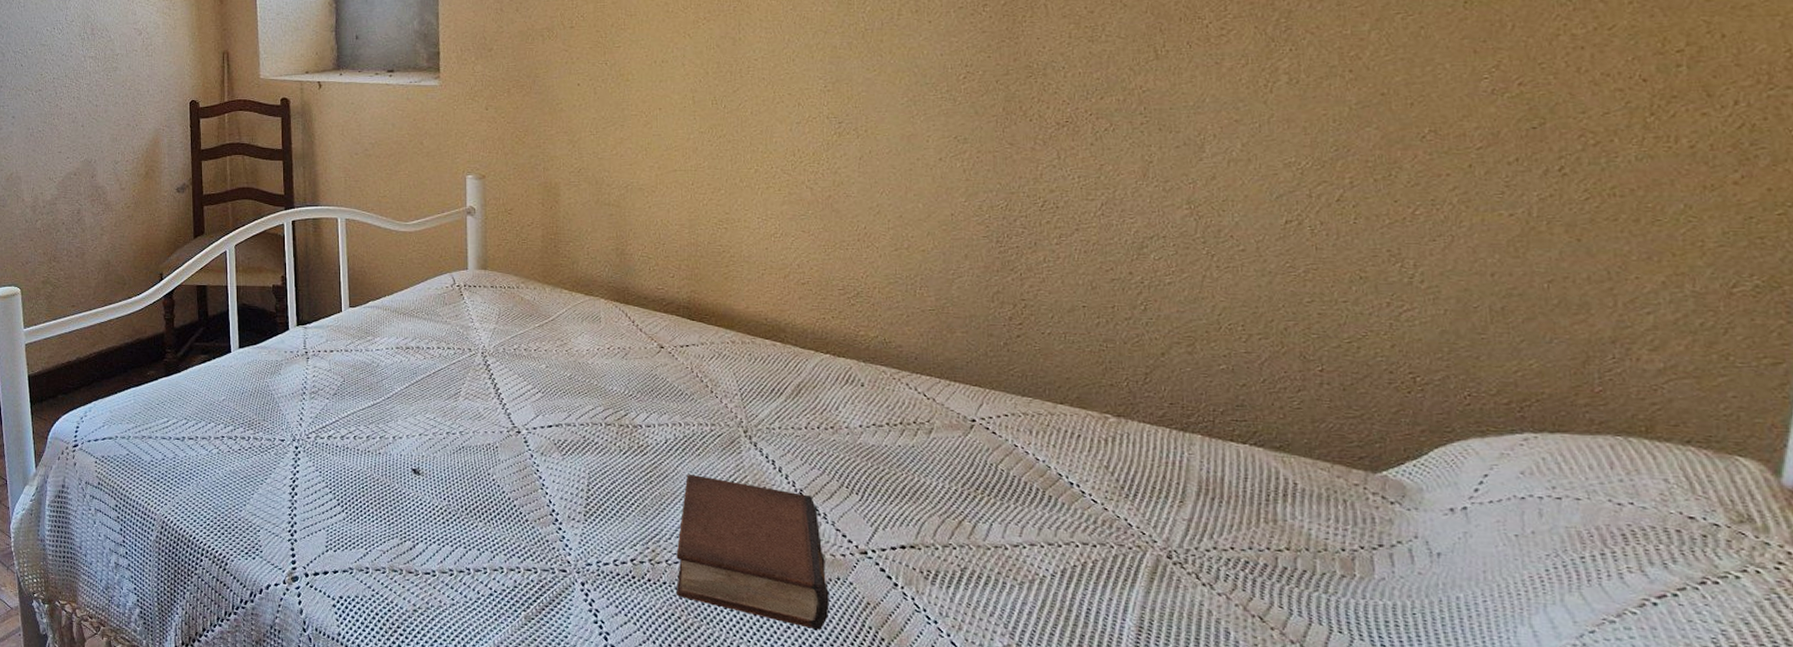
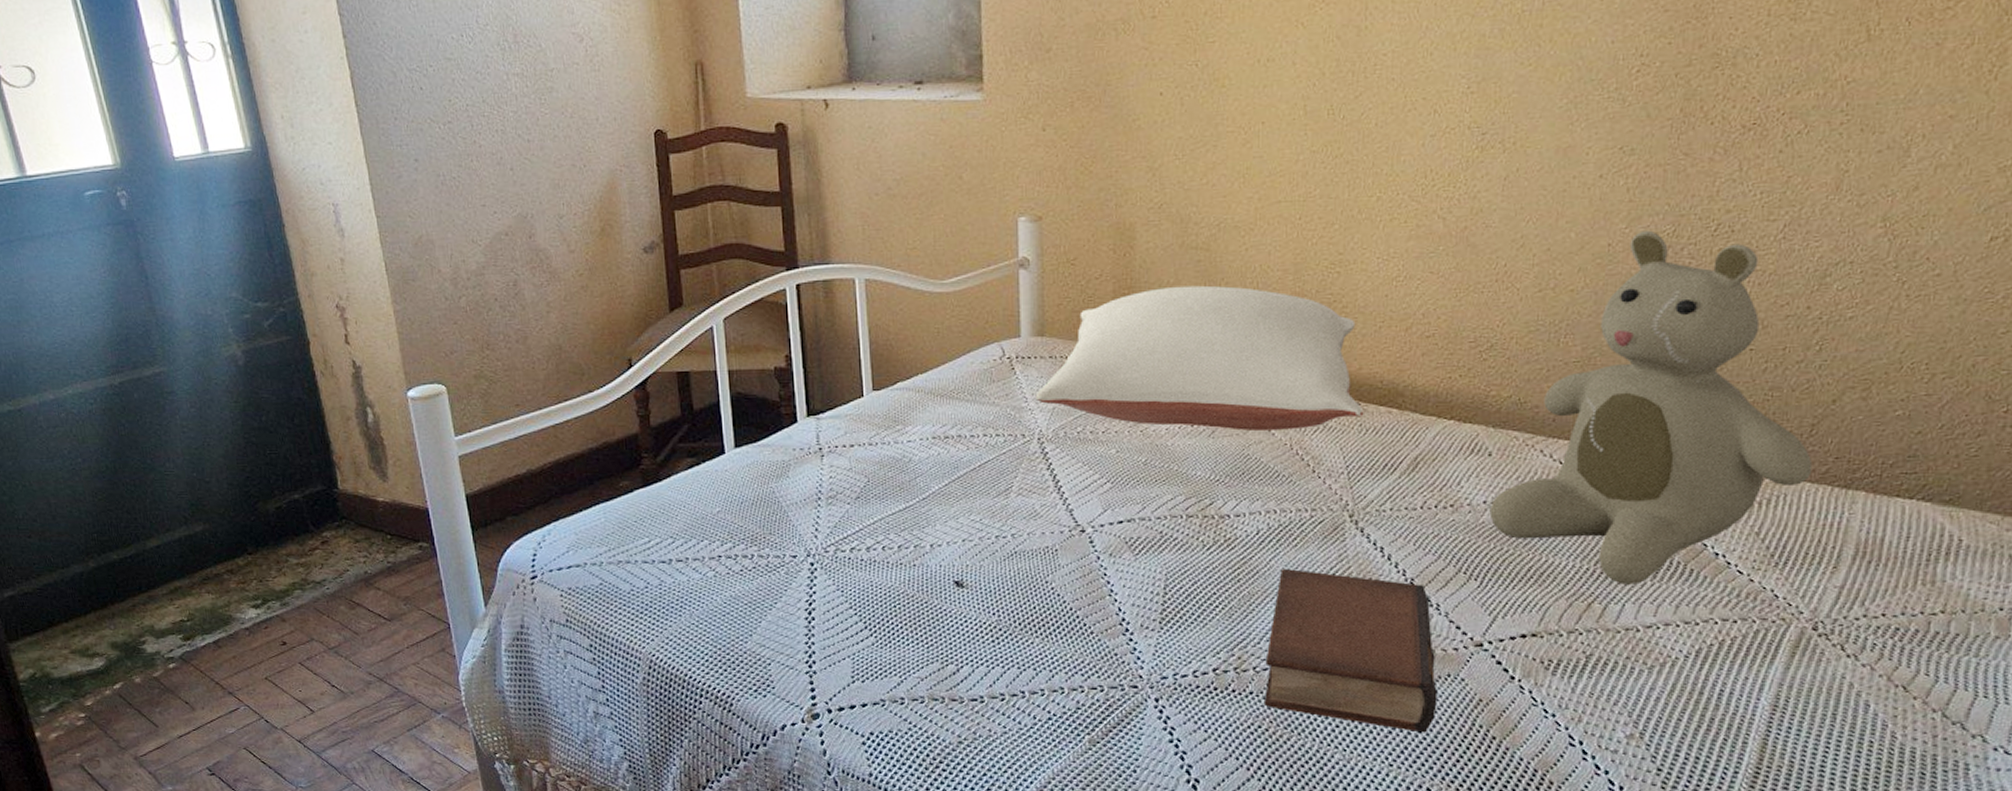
pillow: none [479,234,752,356] -> present [1035,285,1364,431]
teddy bear: none [865,204,1151,507] -> present [1489,230,1813,585]

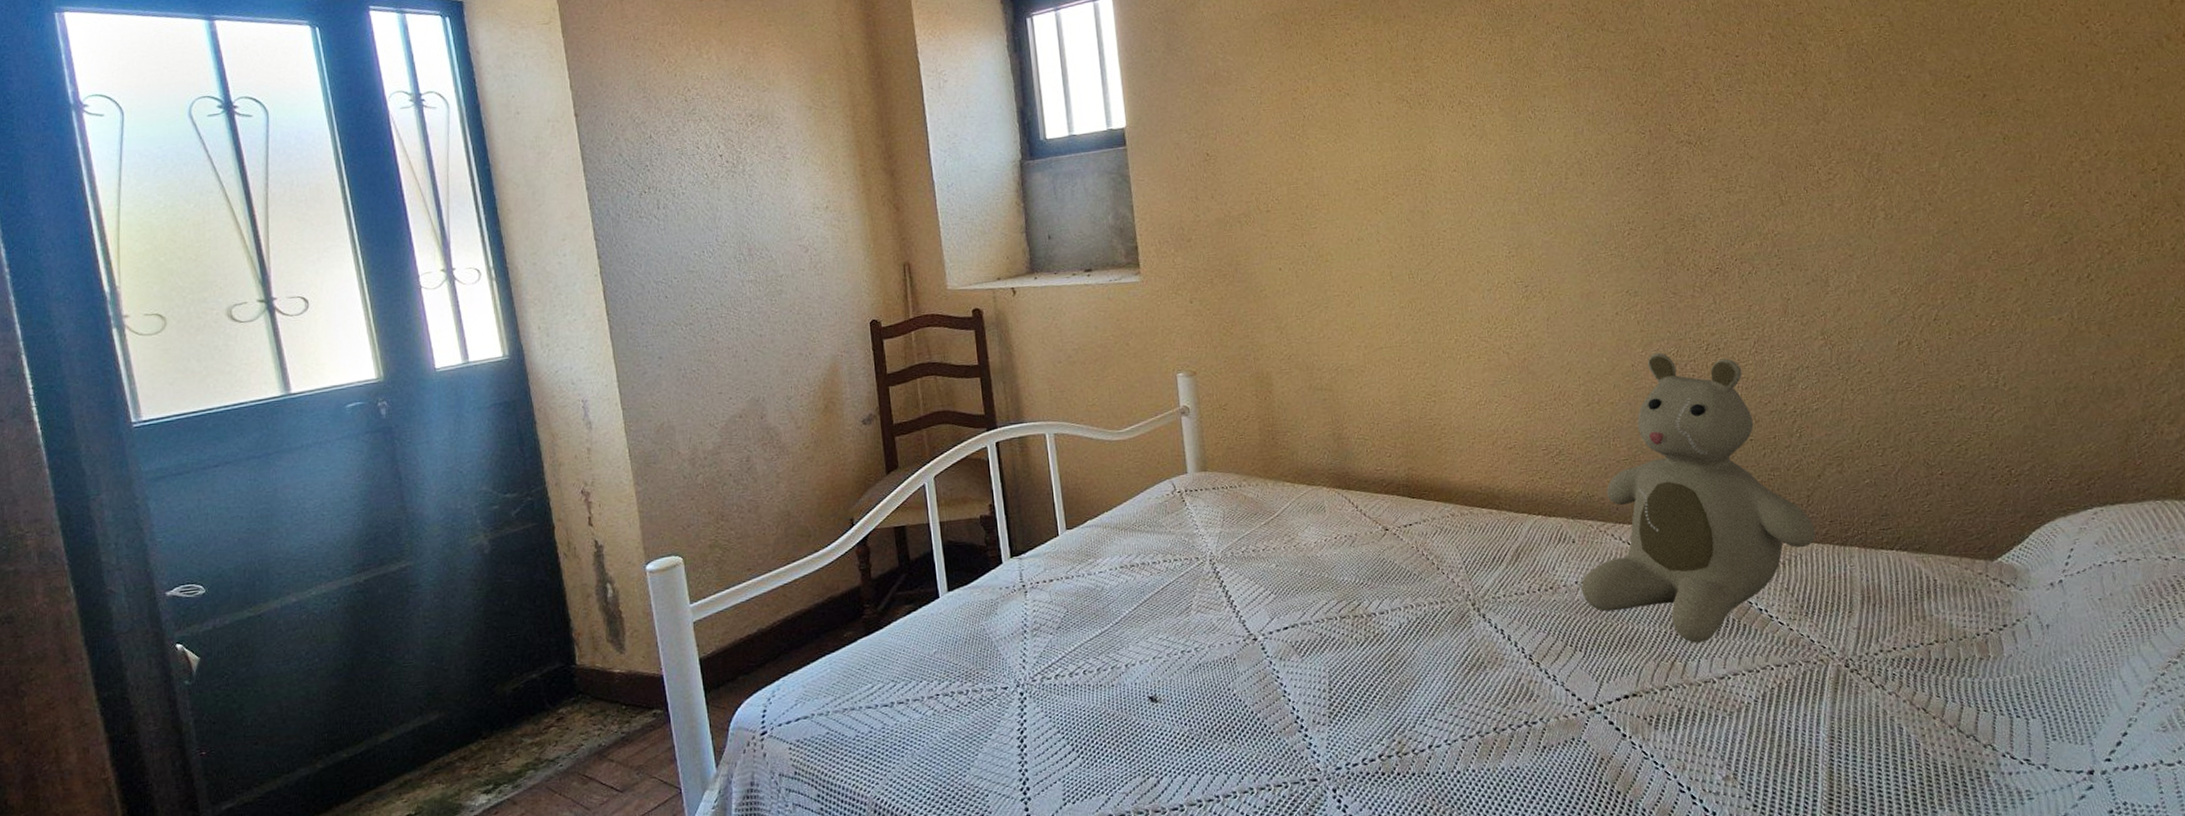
pillow: present [1035,285,1364,431] -> none [1204,418,1471,540]
book: present [1263,569,1438,733] -> none [1421,656,1568,795]

